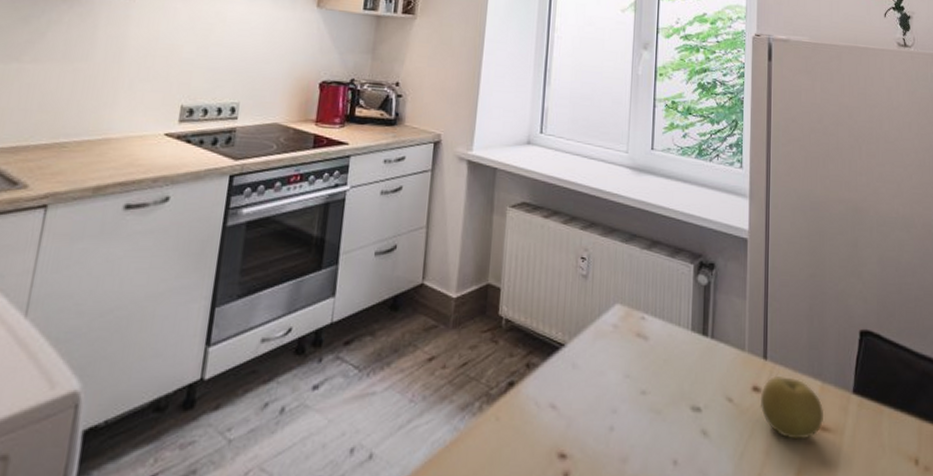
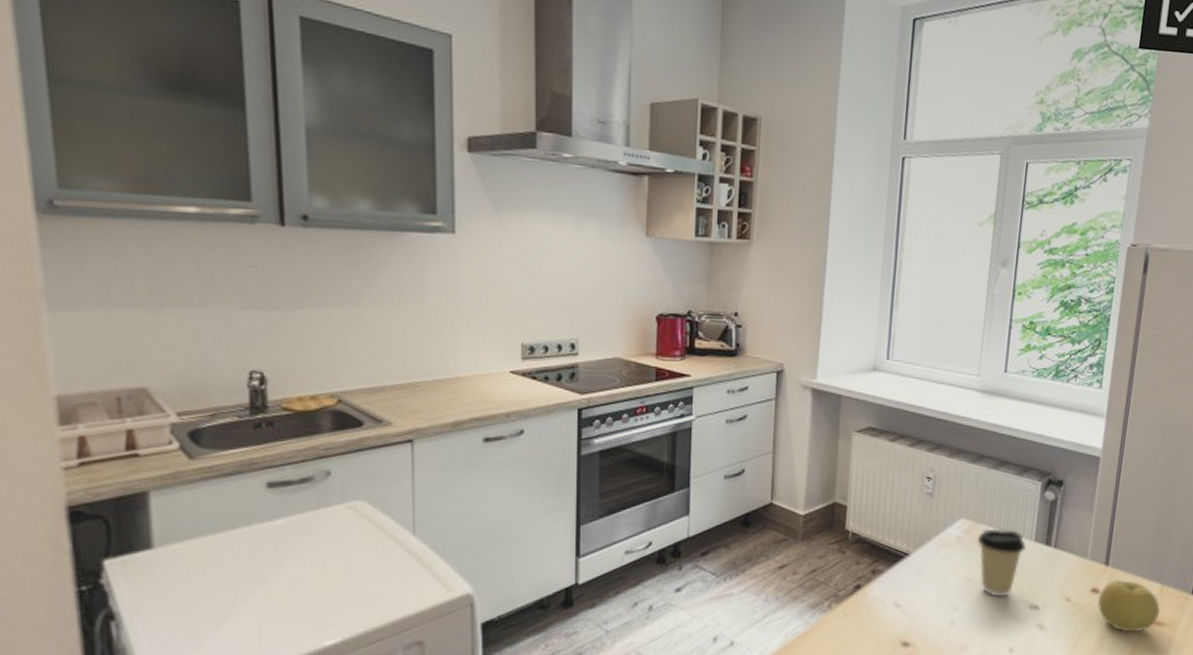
coffee cup: none [633,315,683,397] -> present [977,528,1026,597]

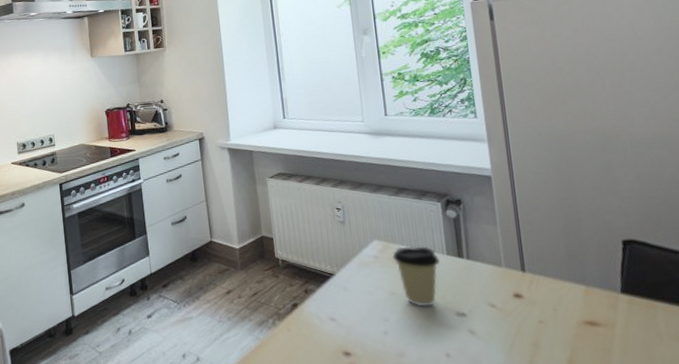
fruit: present [1097,579,1161,632] -> none [523,283,591,334]

